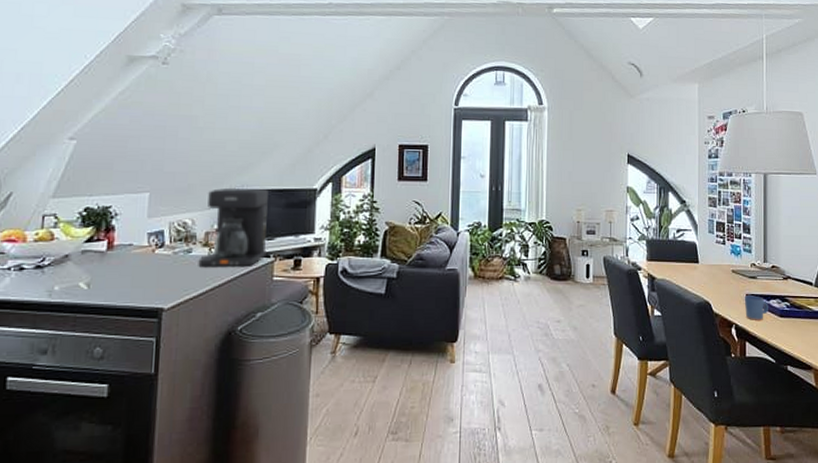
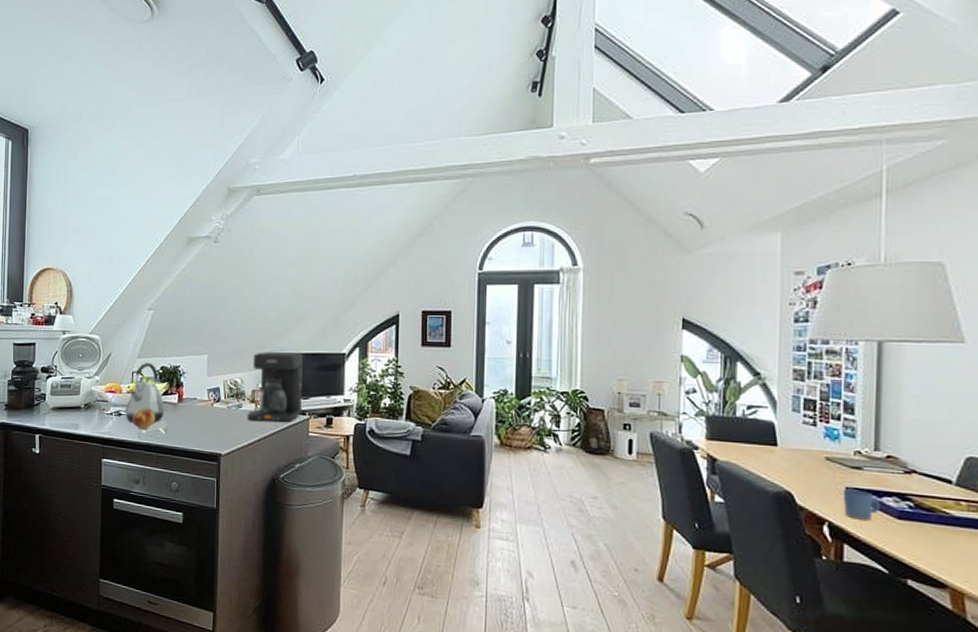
kettle: none [29,203,89,279] -> present [124,362,166,423]
fruit: none [40,259,75,286] -> present [132,408,156,430]

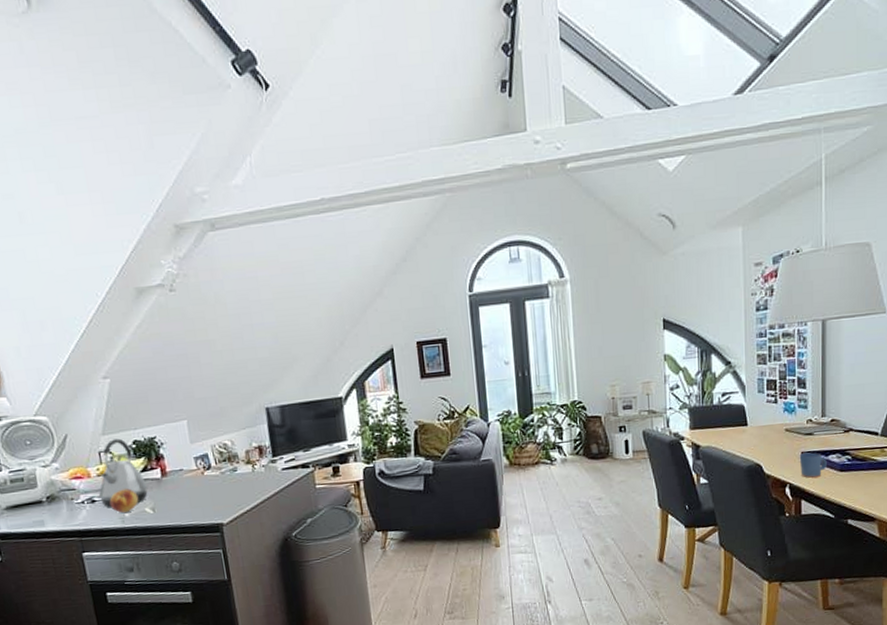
coffee maker: present [247,351,303,423] -> none [240,402,306,484]

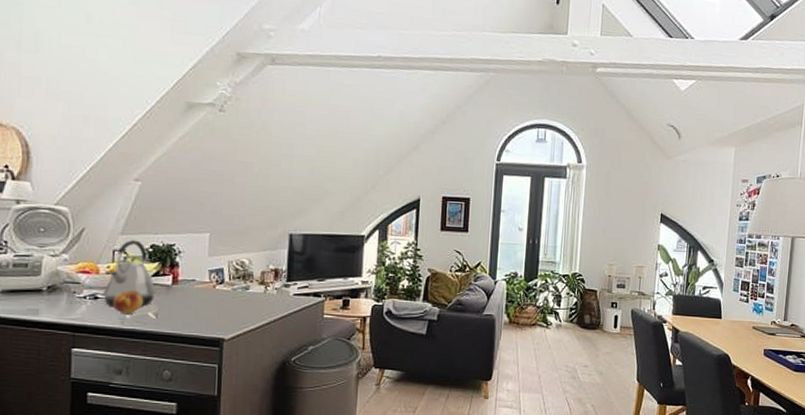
mug: present [799,452,827,478] -> none [761,350,784,373]

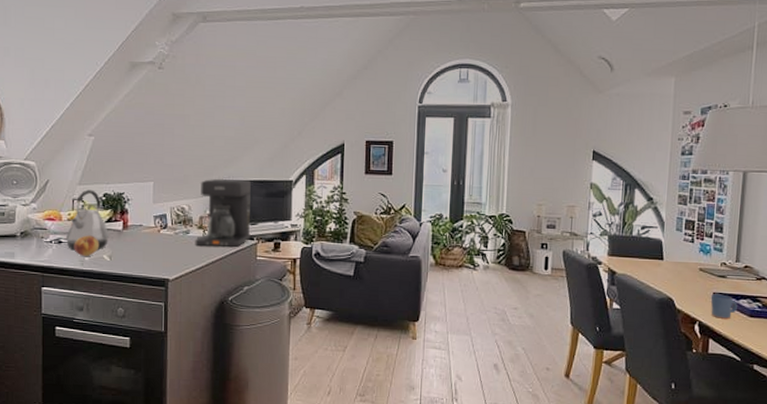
coffee maker: none [255,231,319,305] -> present [195,178,251,248]
mug: none [761,350,784,373] -> present [710,294,737,319]

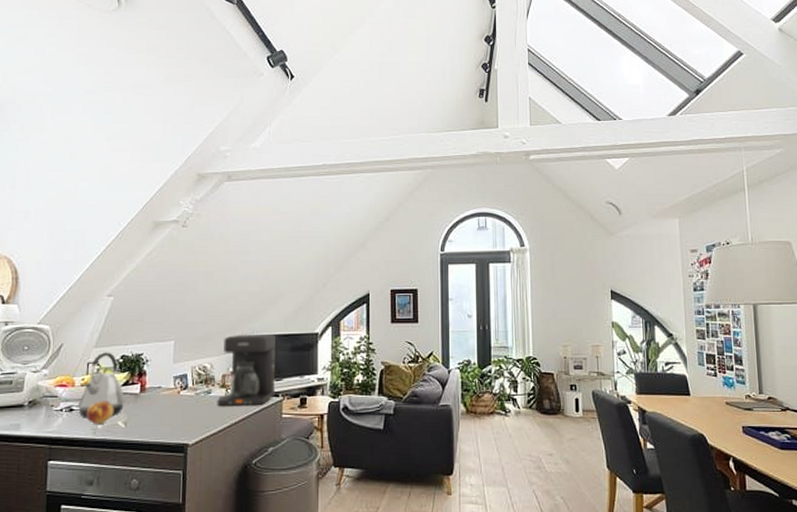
mug: present [710,294,737,319] -> none [740,427,768,453]

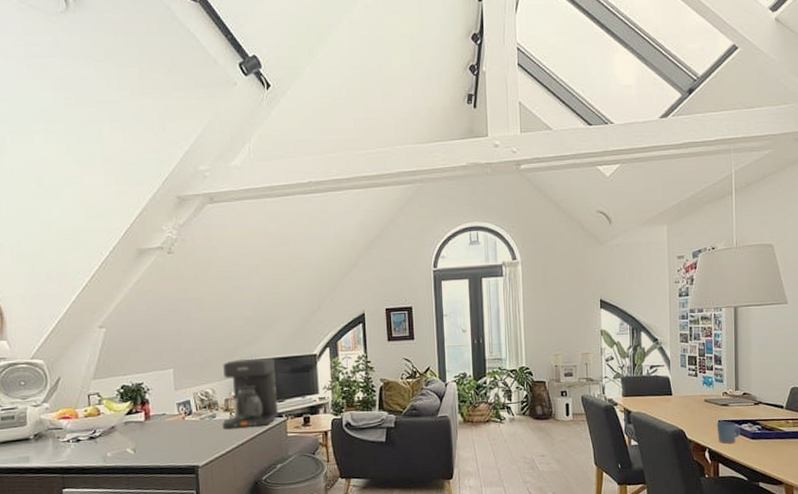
kettle: present [77,352,126,418] -> none [83,383,132,448]
fruit: present [86,401,114,425] -> none [93,430,122,453]
mug: none [740,427,768,453] -> present [716,421,740,444]

